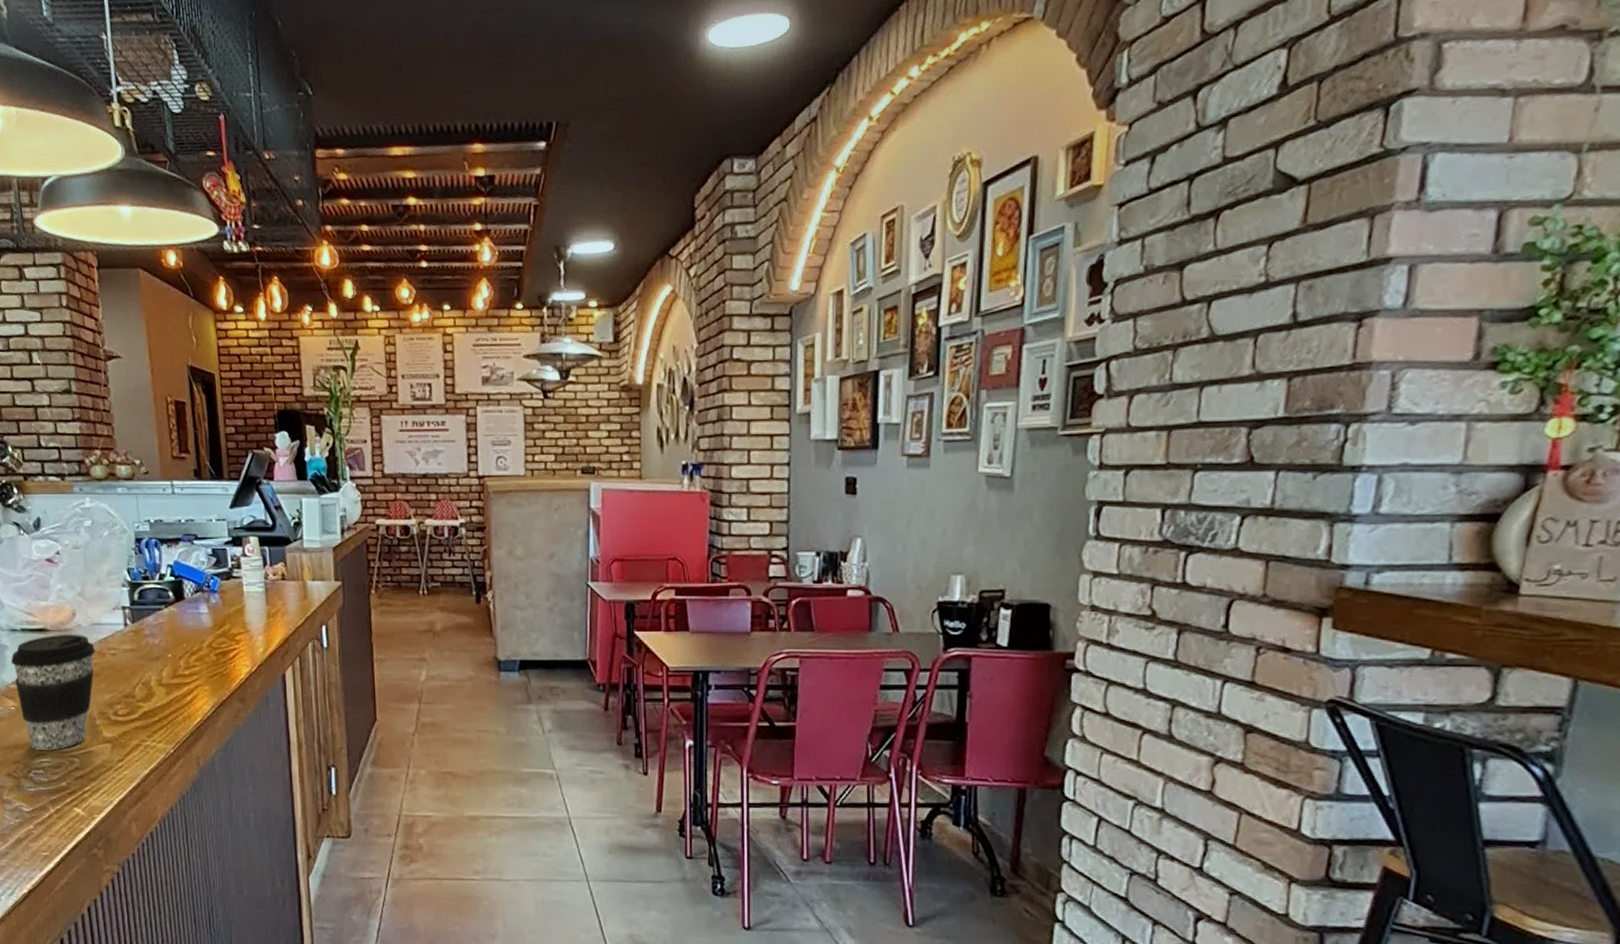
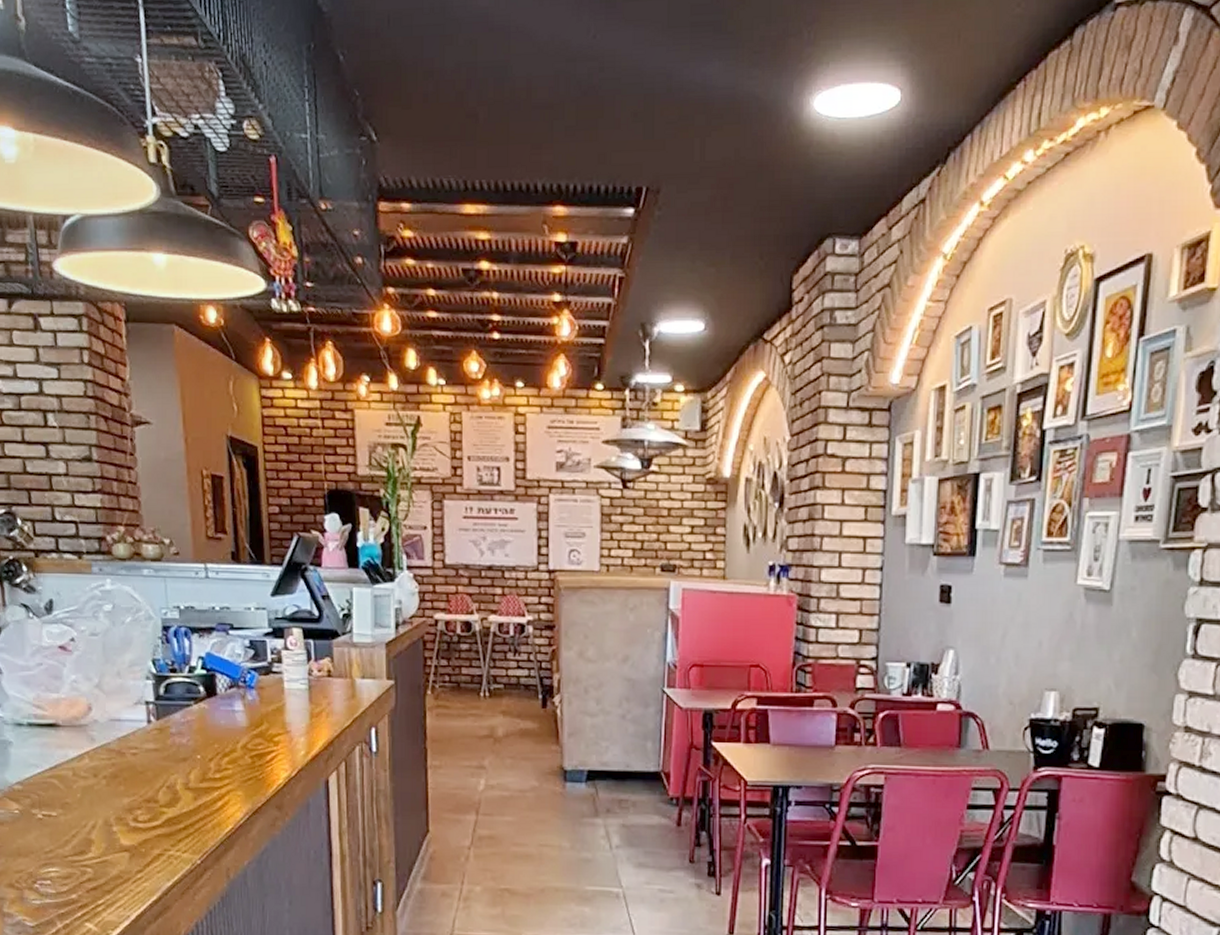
coffee cup: present [10,634,96,750] -> none [15,730,114,859]

